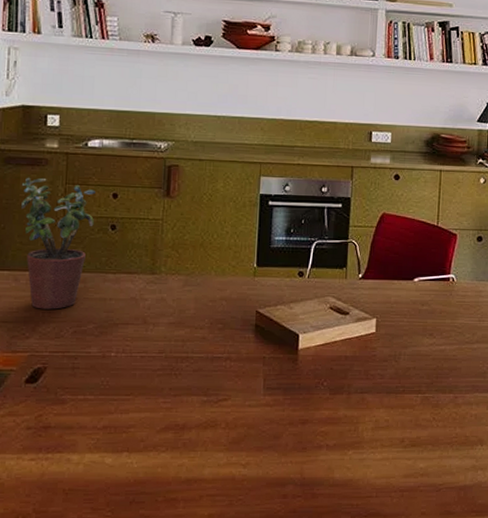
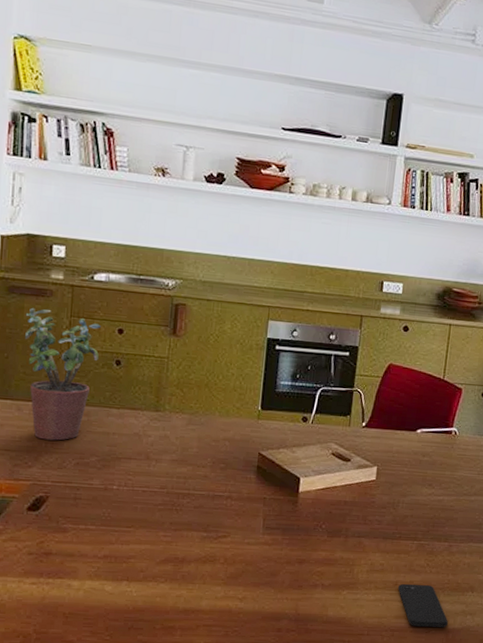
smartphone: none [405,439,459,485] -> present [398,583,448,627]

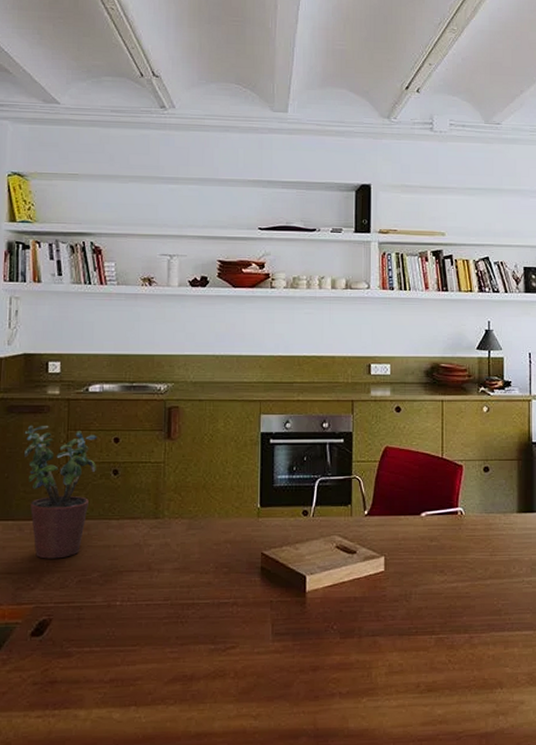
smartphone: present [398,583,448,627] -> none [421,684,479,733]

